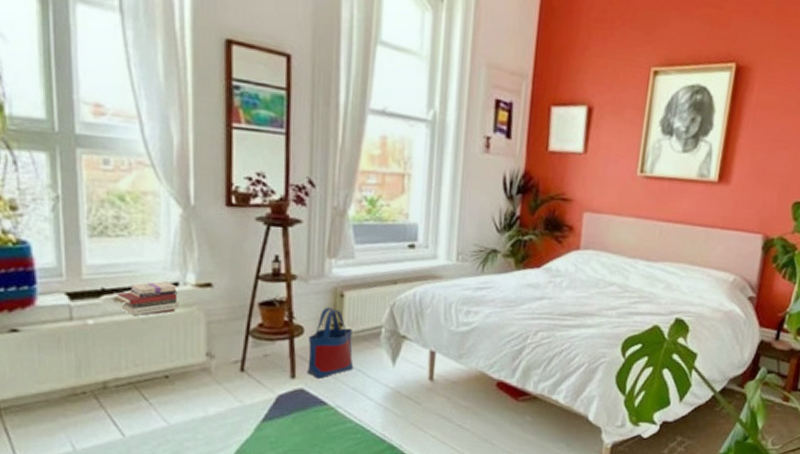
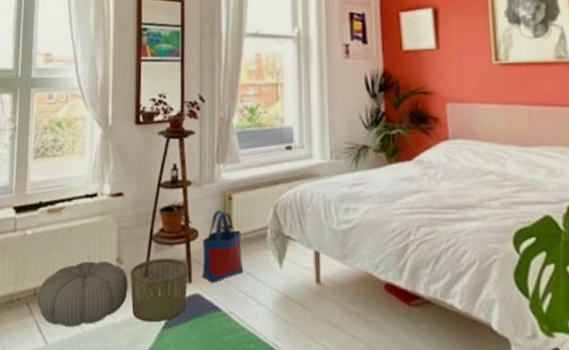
pouf: none [108,354,221,420] -> present [37,261,128,327]
books: present [117,281,179,315] -> none [50,193,97,225]
basket: none [223,353,292,416] -> present [130,257,189,323]

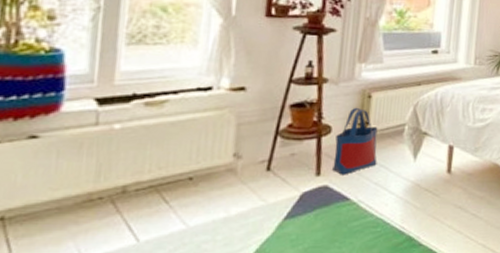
pouf: present [37,261,128,327] -> none [126,156,247,223]
basket: present [130,257,189,323] -> none [248,152,319,214]

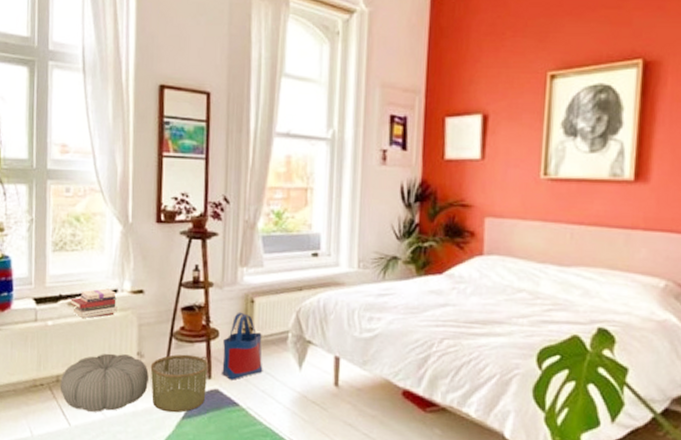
pouf: none [126,156,247,223] -> present [60,353,149,412]
books: none [148,86,211,119] -> present [70,288,117,318]
basket: none [248,152,319,214] -> present [150,354,209,413]

